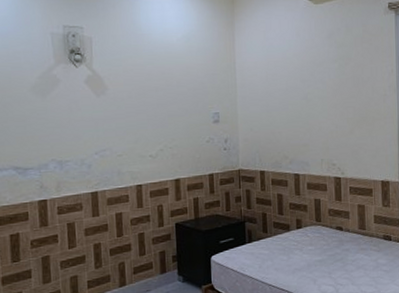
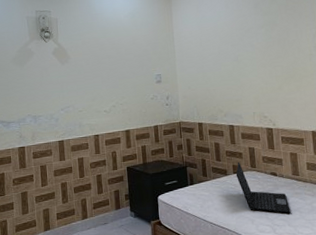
laptop: none [299,215,355,272] -> present [235,161,291,214]

